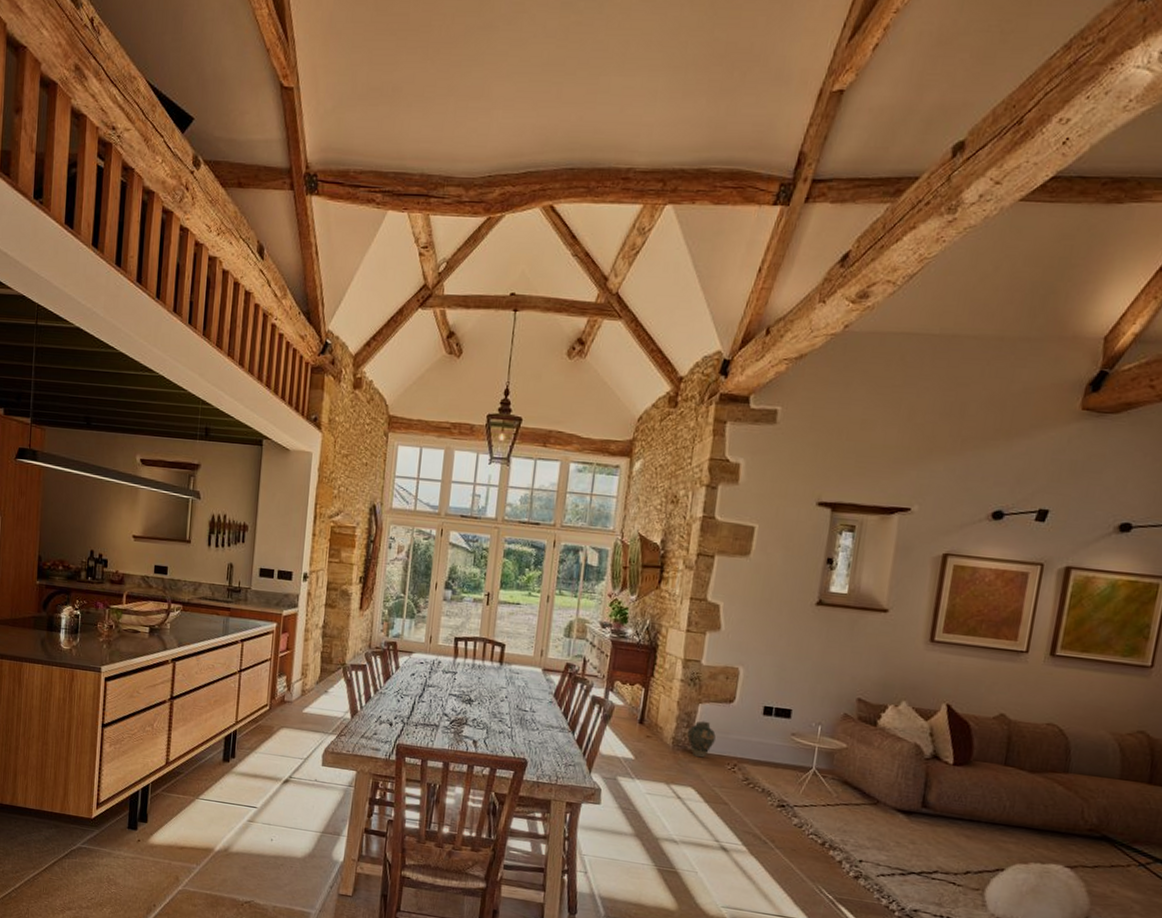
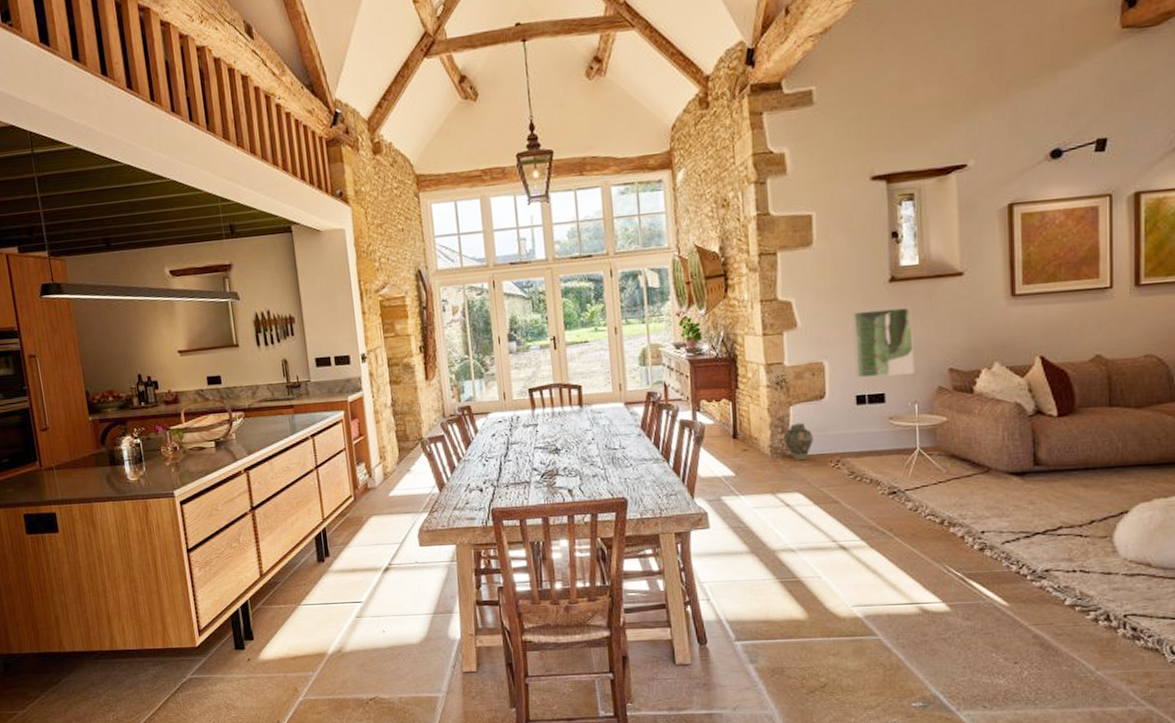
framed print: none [767,627,832,696] -> present [853,307,914,378]

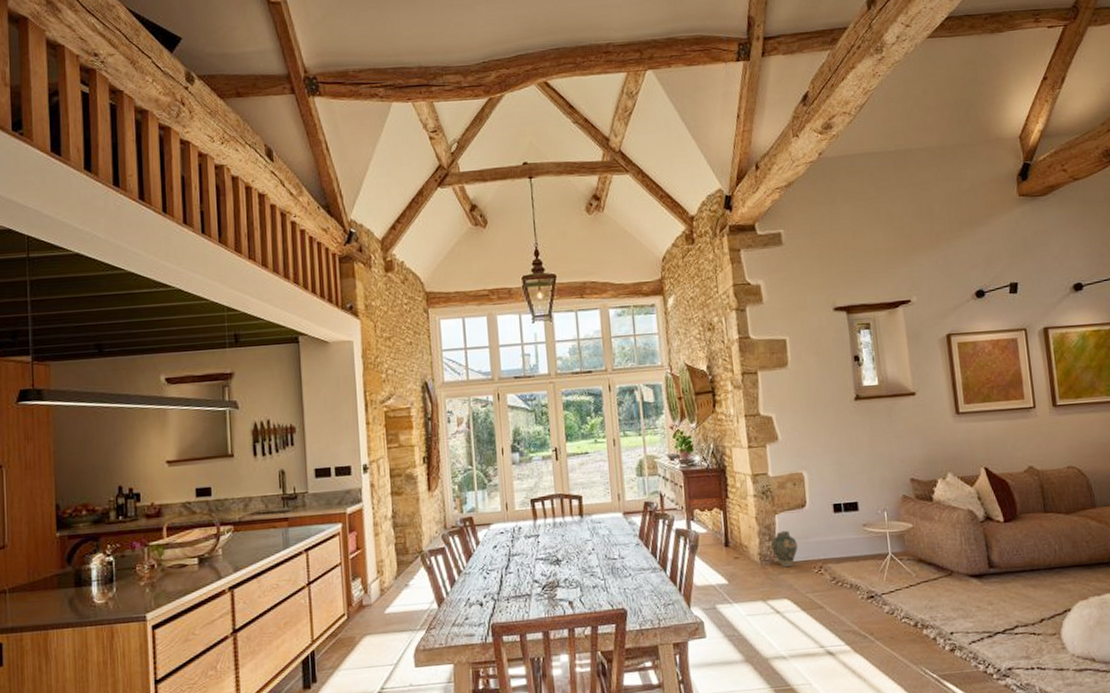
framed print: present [853,307,914,378] -> none [826,423,882,488]

